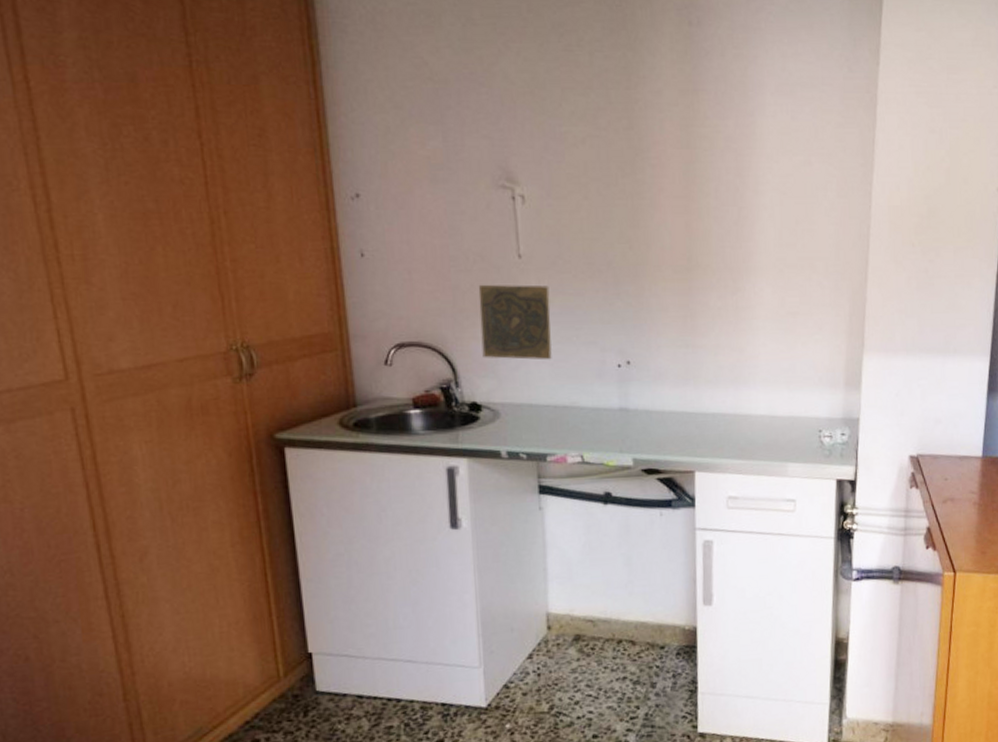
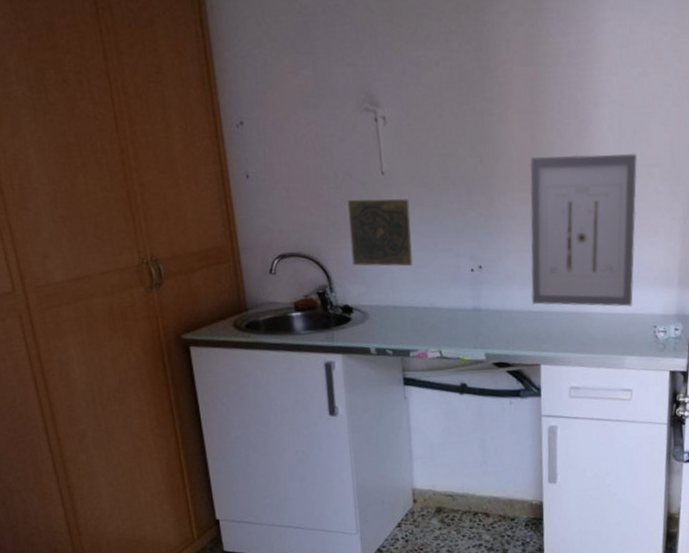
wall art: none [684,244,800,409] -> present [529,153,638,307]

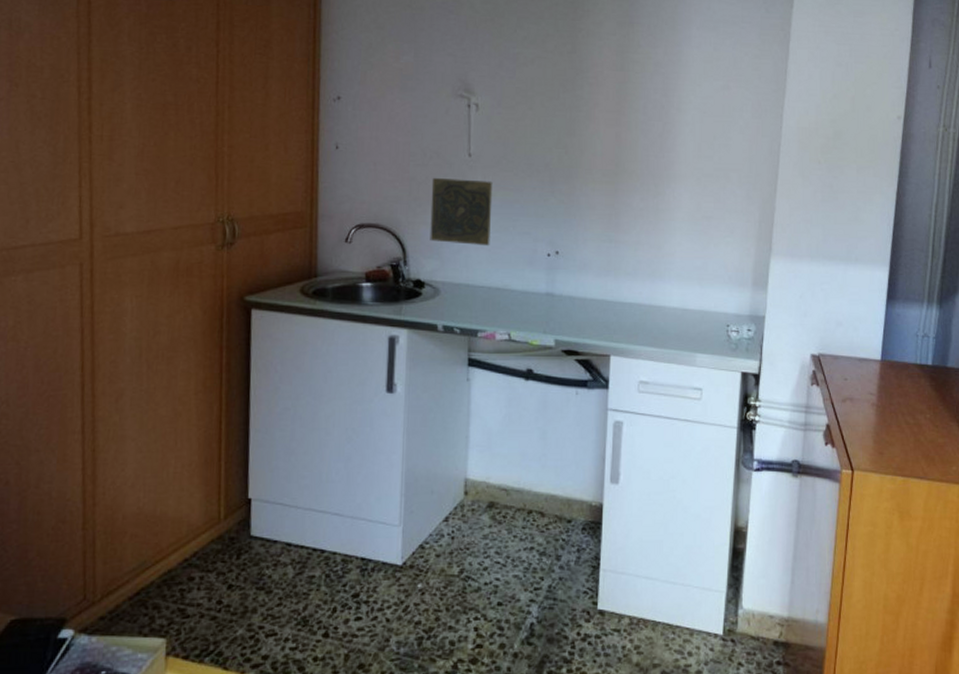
wall art: present [529,153,638,307] -> none [605,152,716,304]

